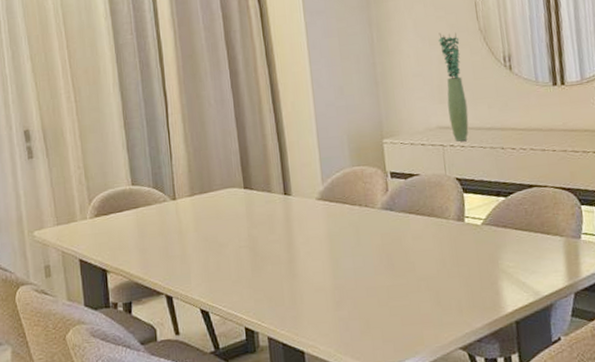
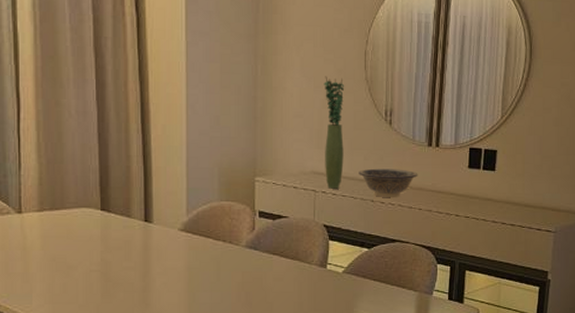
decorative bowl: none [484,112,547,144] -> present [359,168,418,197]

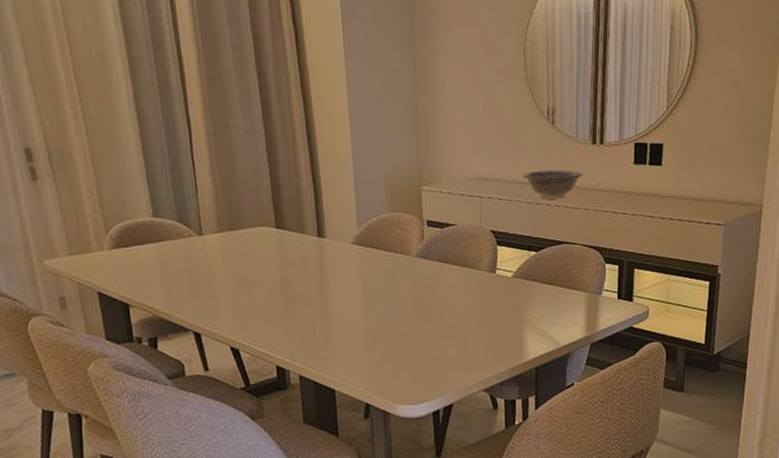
vase: present [324,76,345,189] -> none [484,78,508,194]

